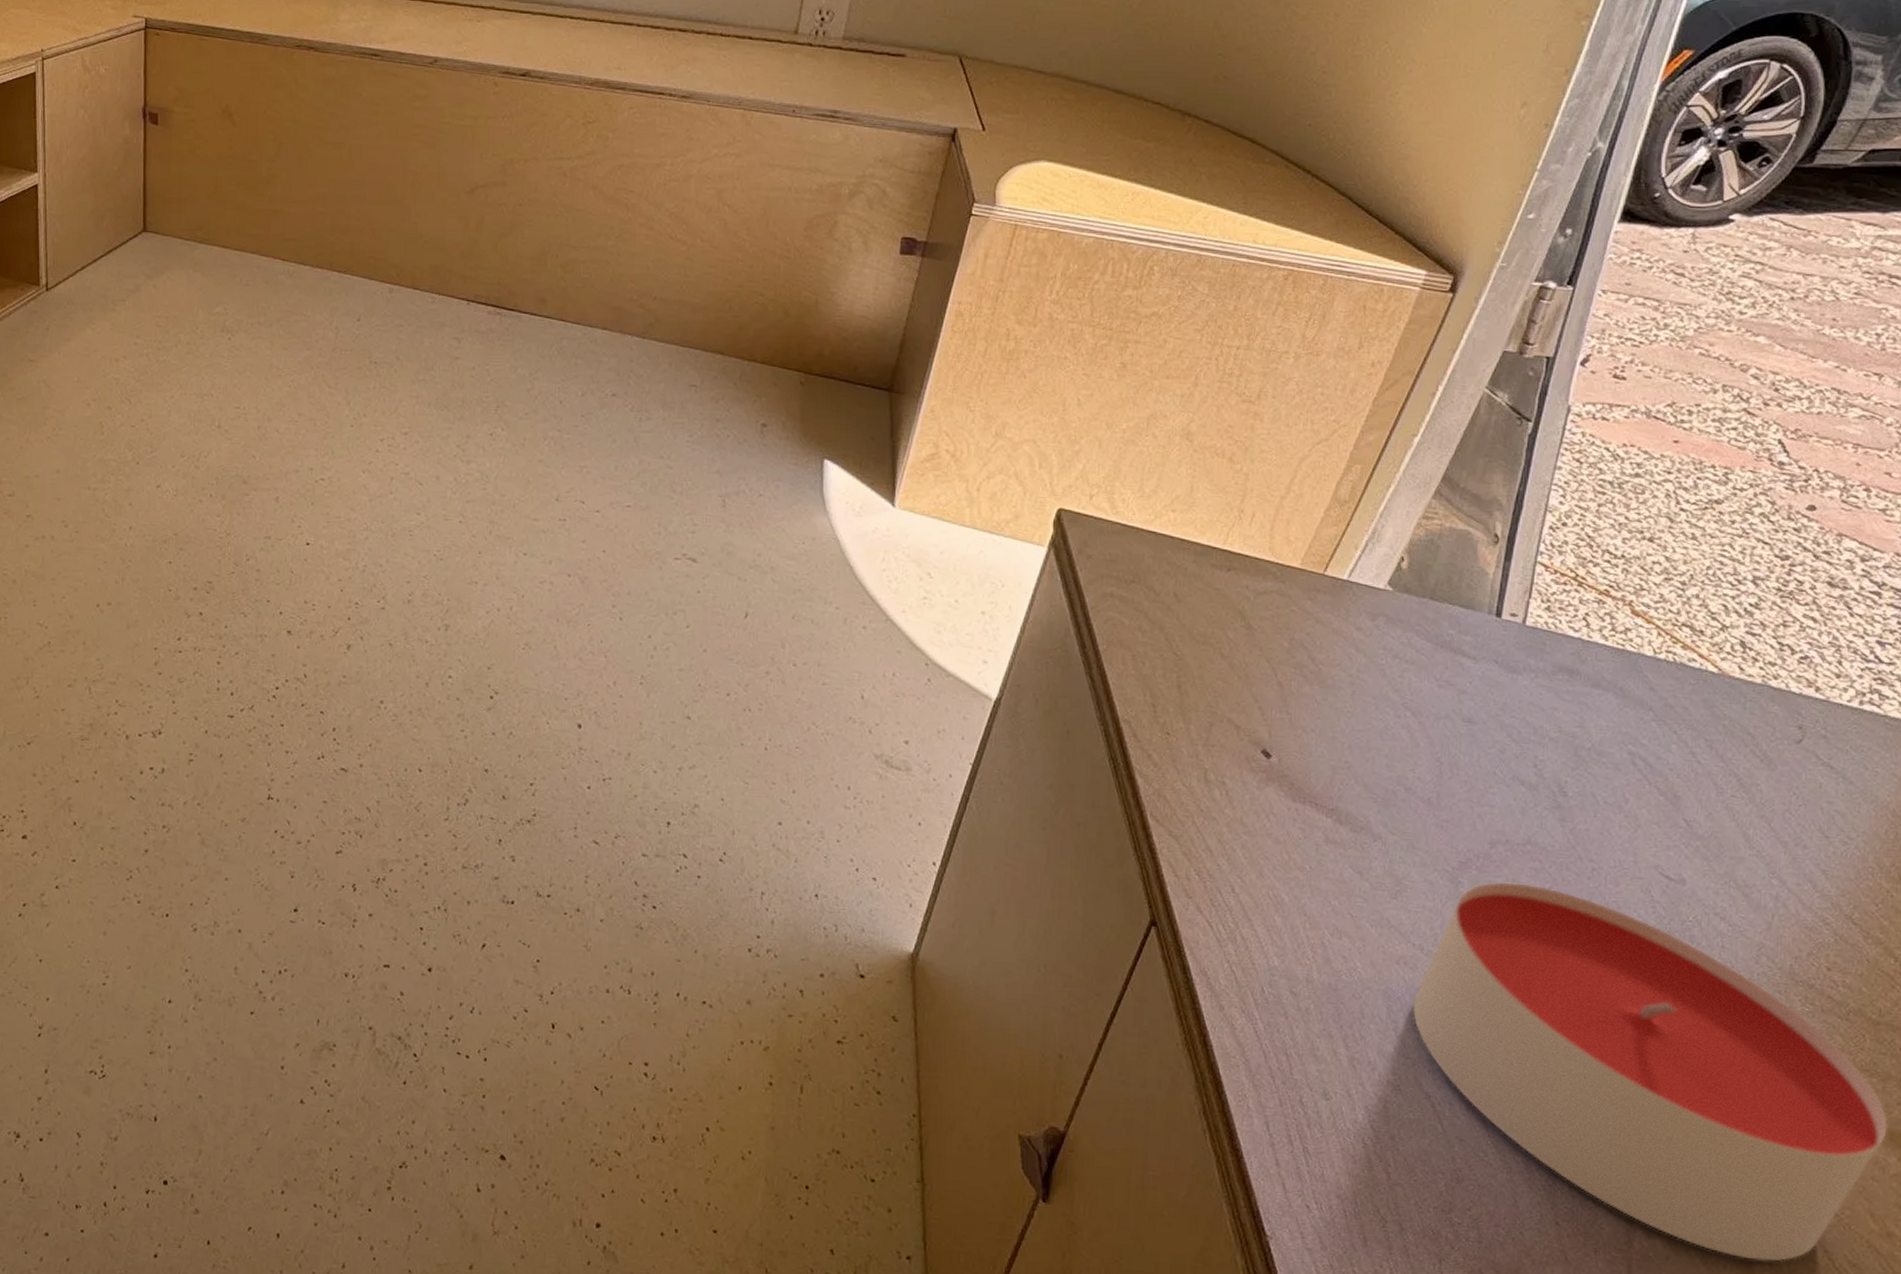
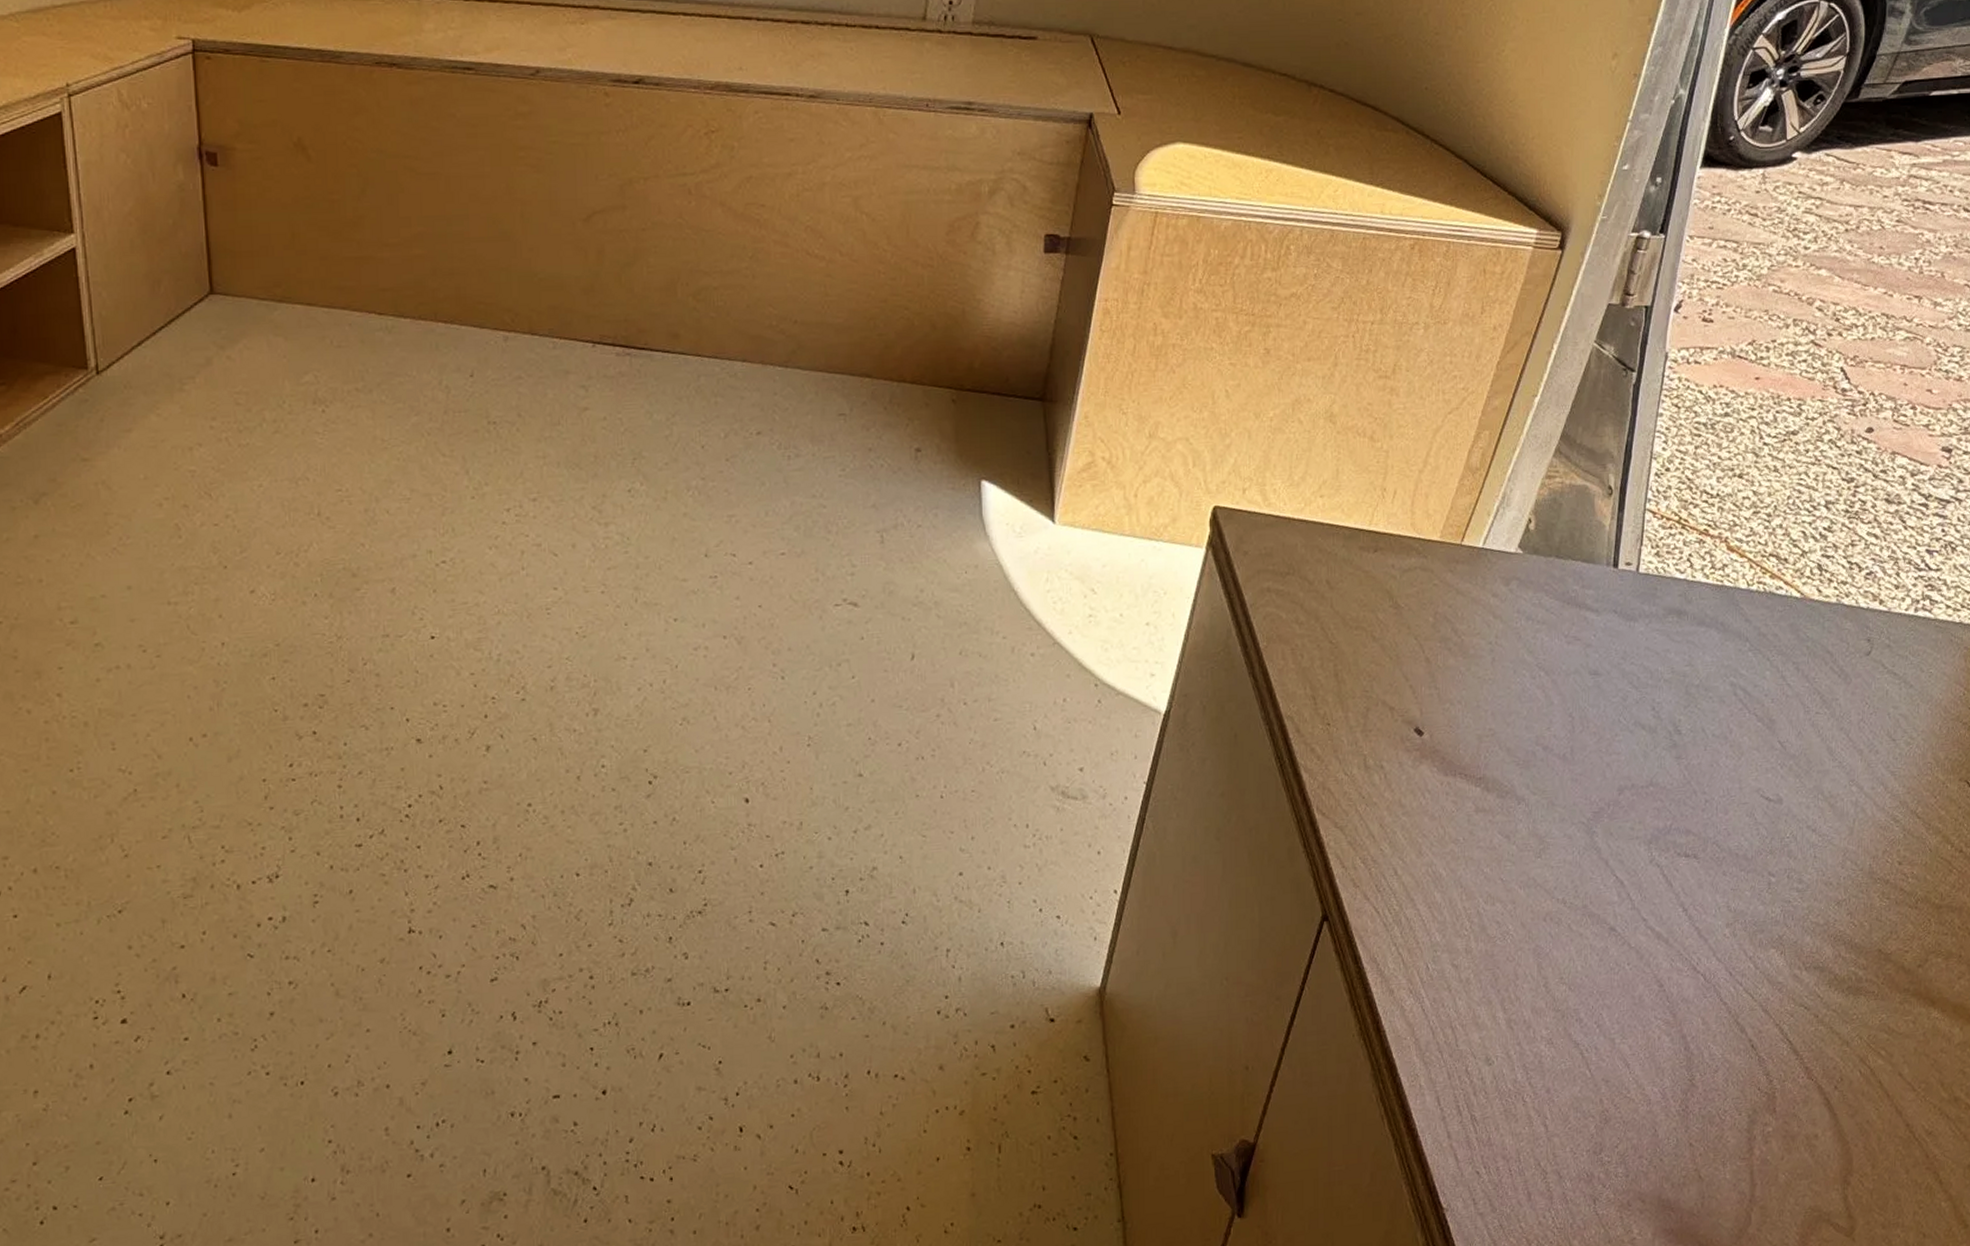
candle: present [1412,881,1888,1262] -> none [1559,824,1951,1146]

